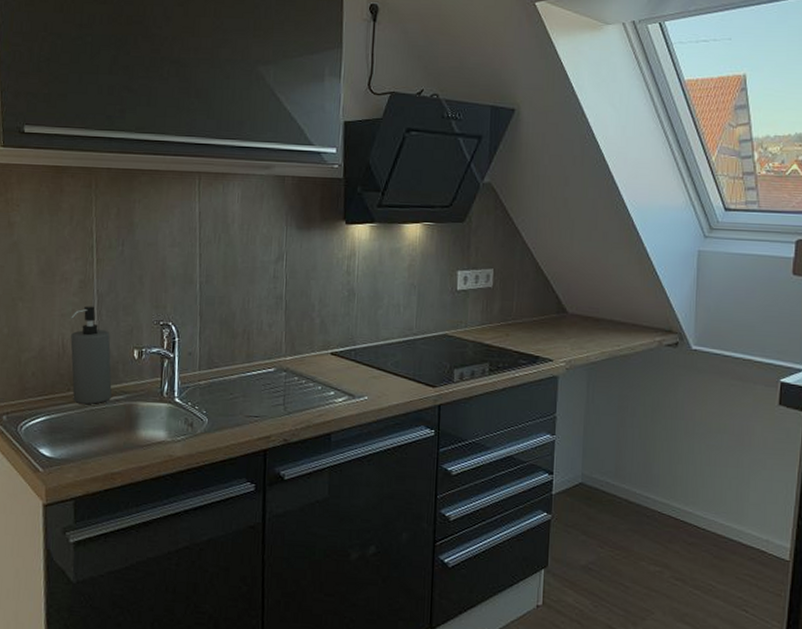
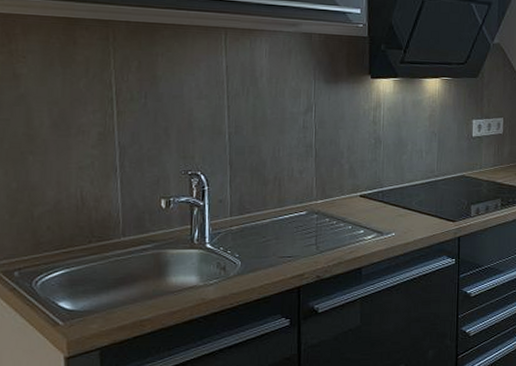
soap dispenser: present [70,306,112,404] -> none [90,158,139,254]

